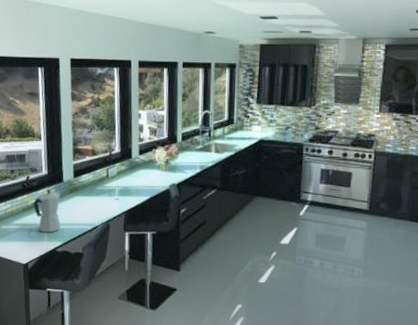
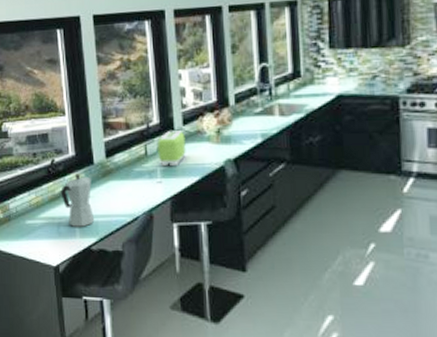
toaster: none [117,159,140,187] -> present [158,131,186,166]

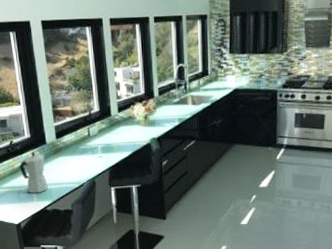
toaster: present [158,131,186,166] -> none [98,117,121,144]

